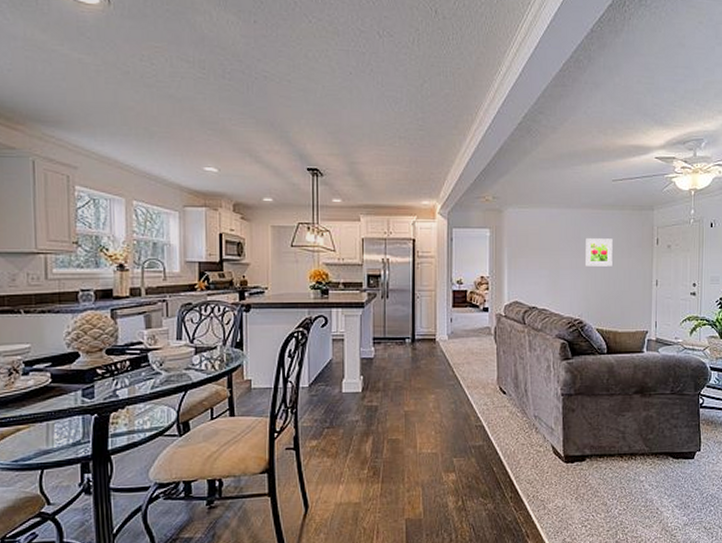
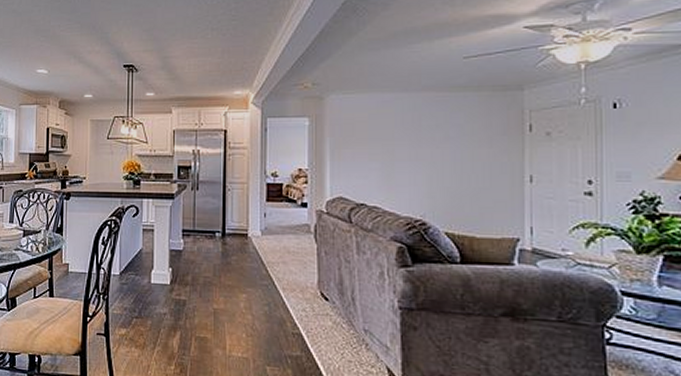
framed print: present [584,238,613,266] -> none [427,125,466,158]

